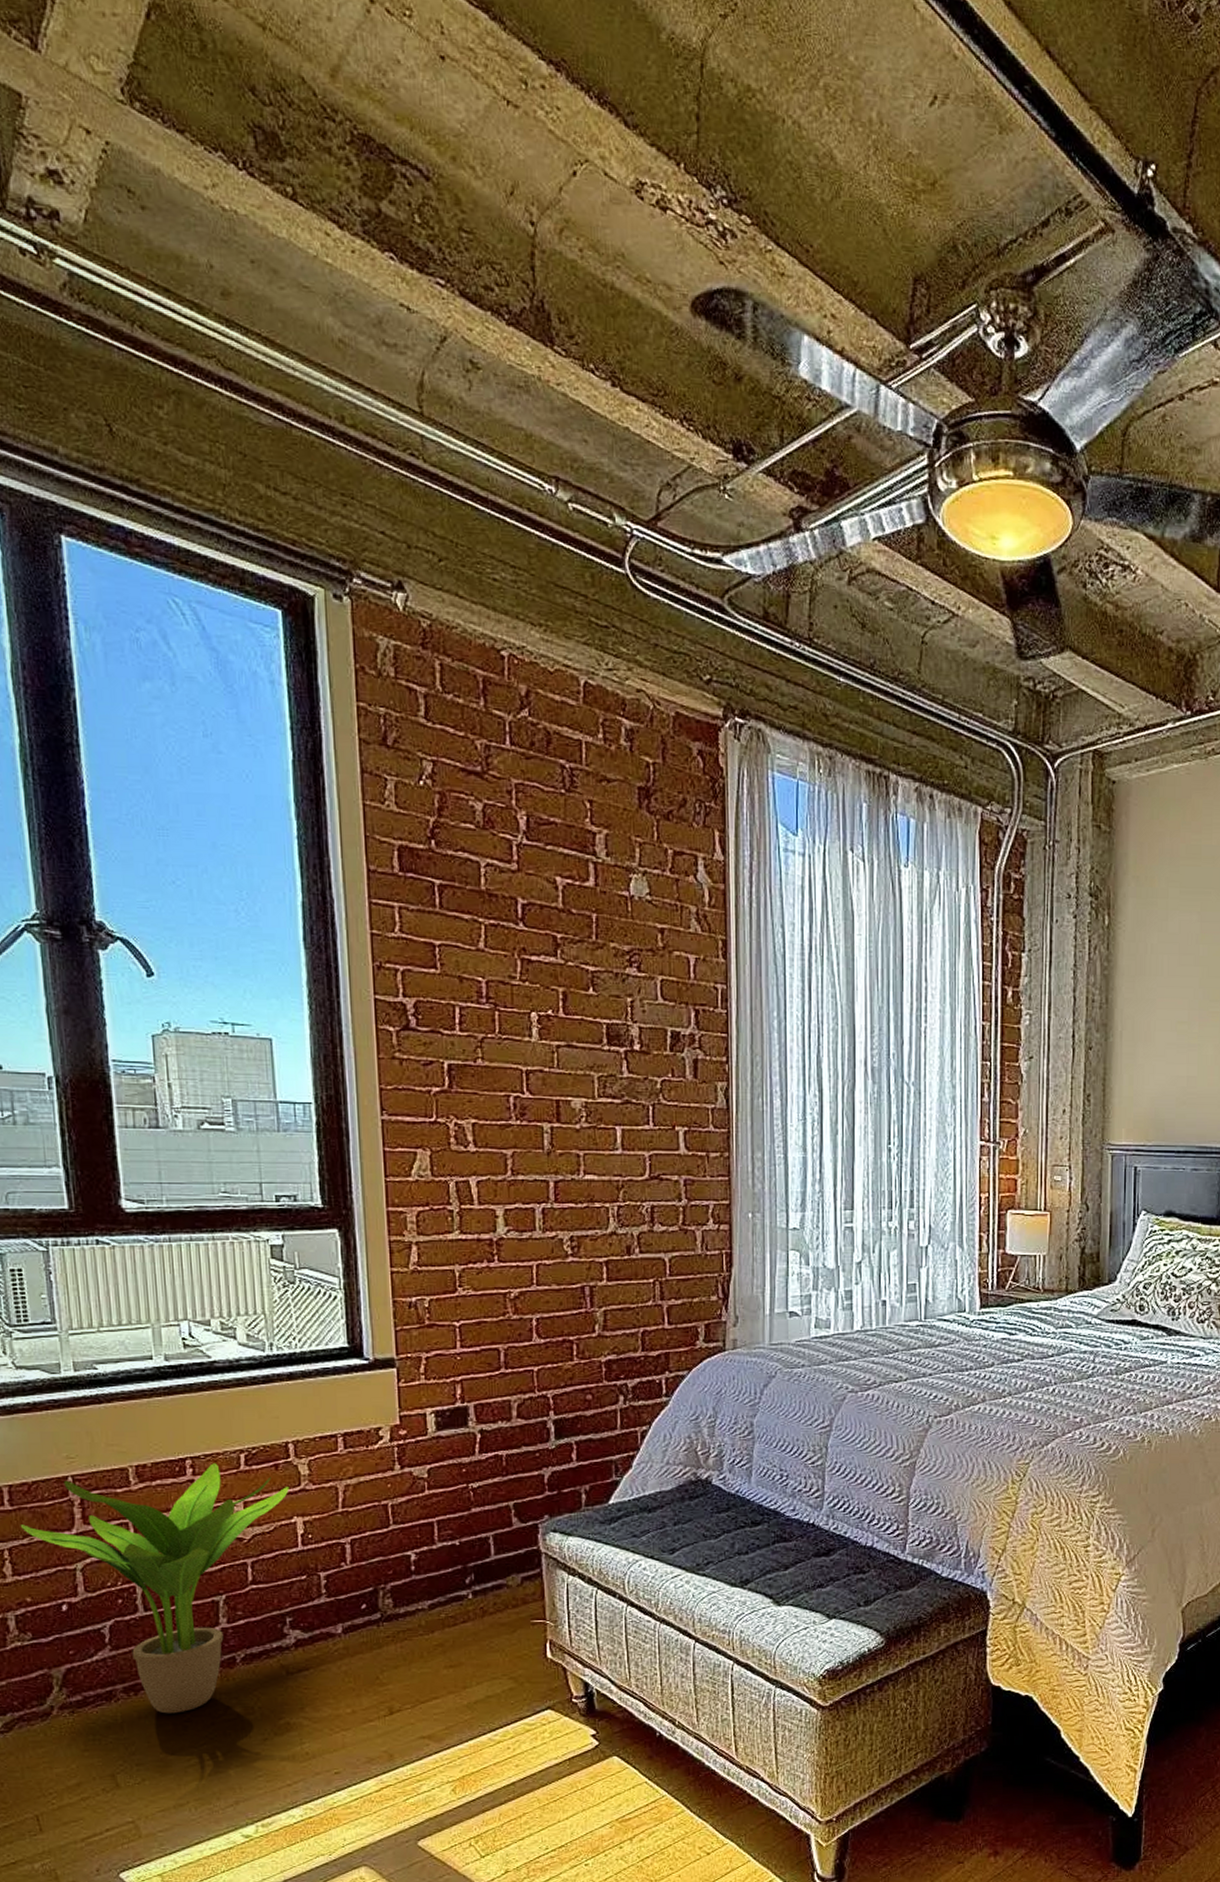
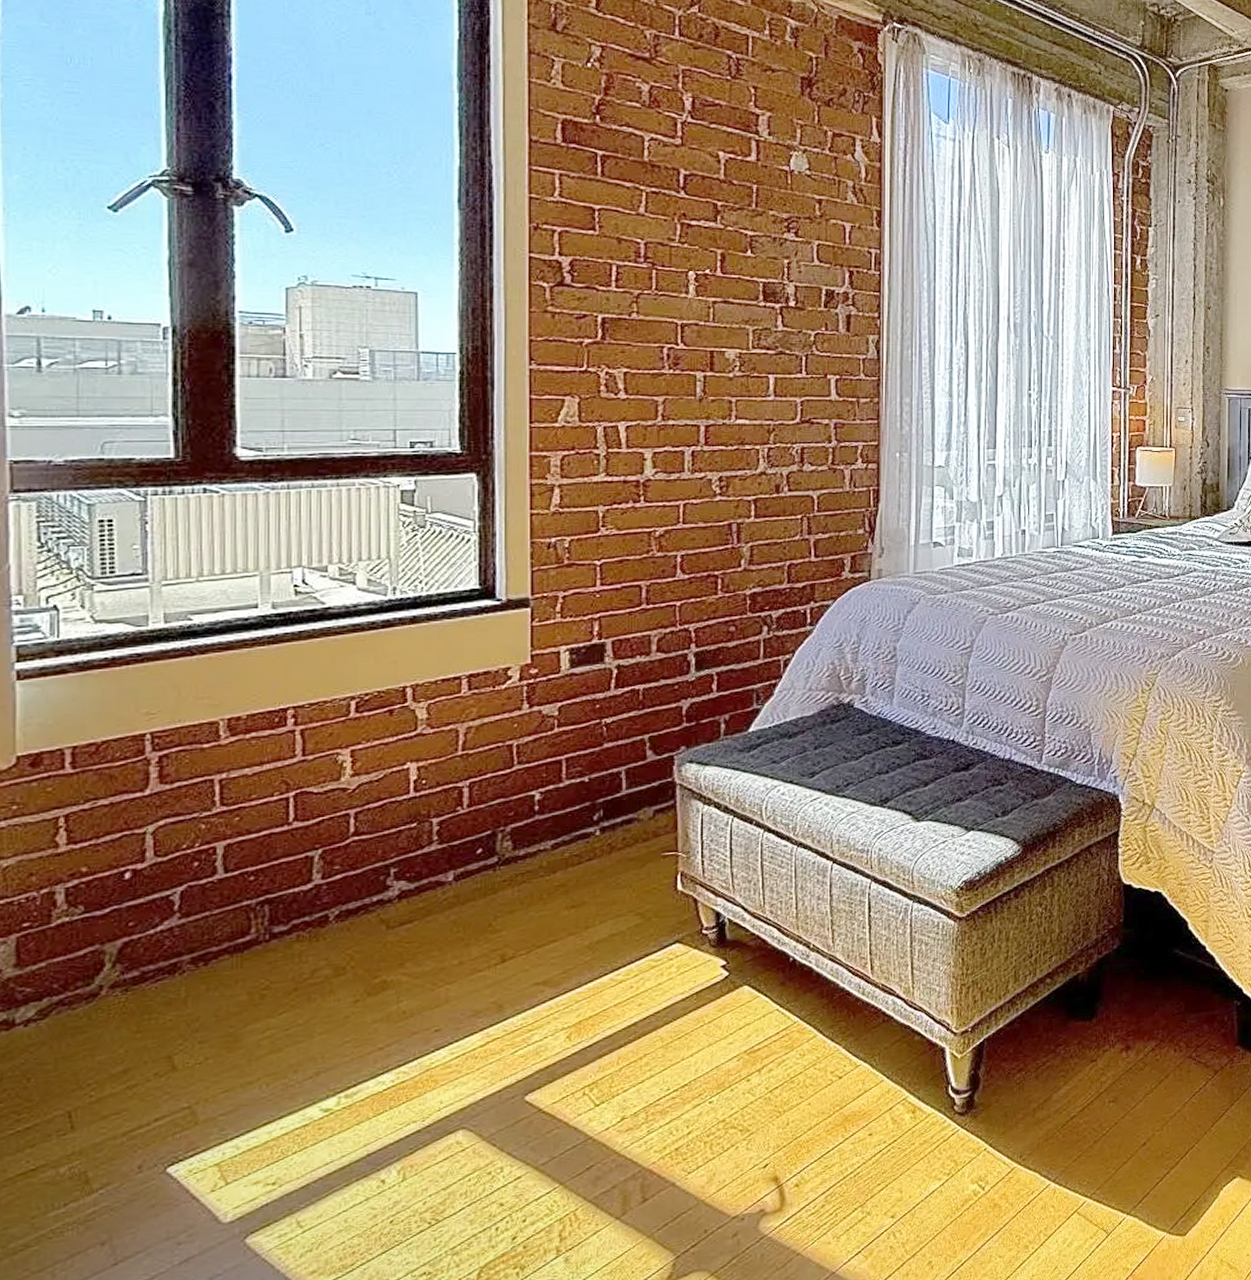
potted plant: present [20,1463,289,1714] -> none [82,712,404,983]

